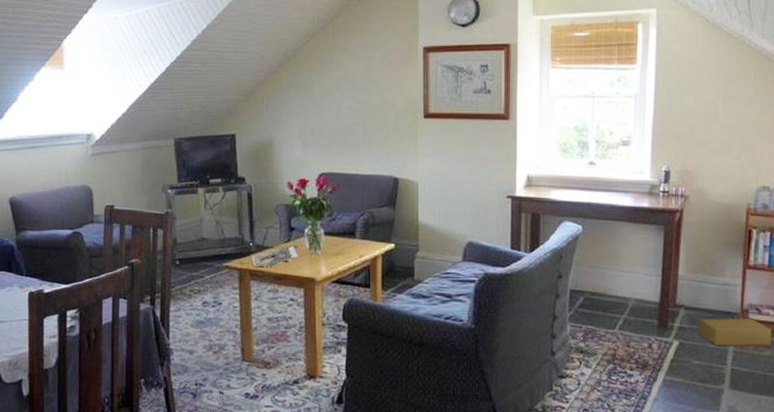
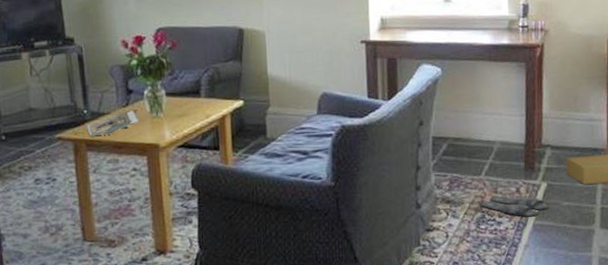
slippers: none [613,351,680,372] -> present [481,196,549,217]

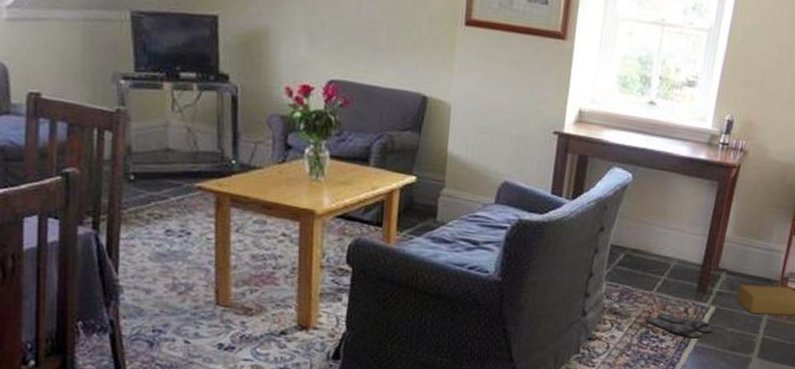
magazine: present [86,109,140,137] -> none [232,168,296,192]

